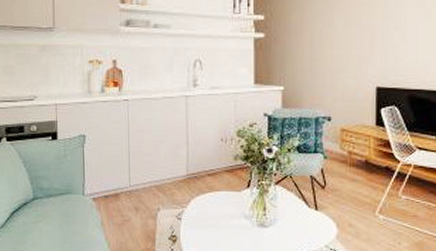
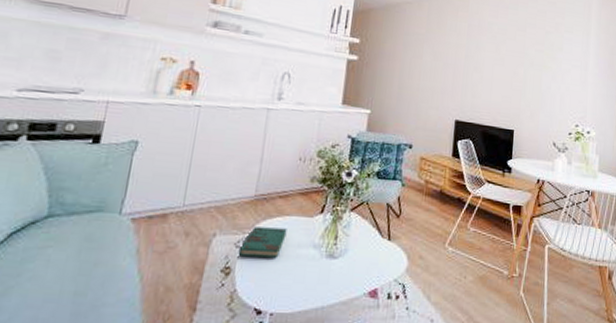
book: none [180,201,219,227] -> present [238,227,287,258]

